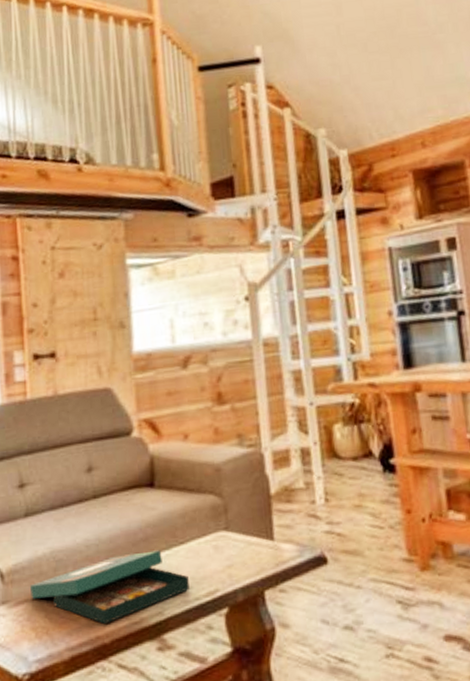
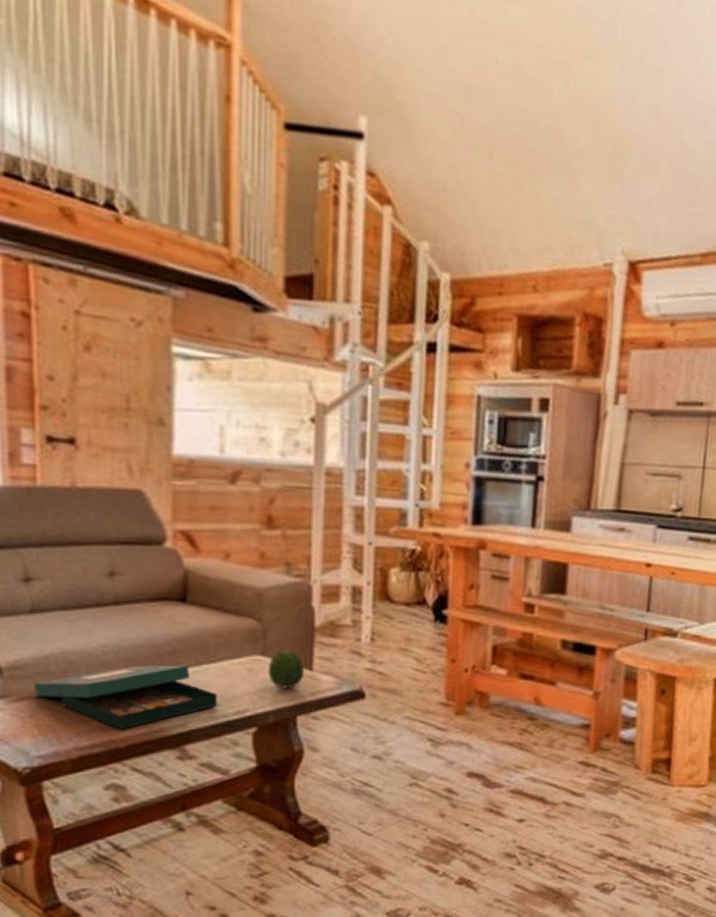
fruit: none [232,520,267,564] -> present [268,647,305,689]

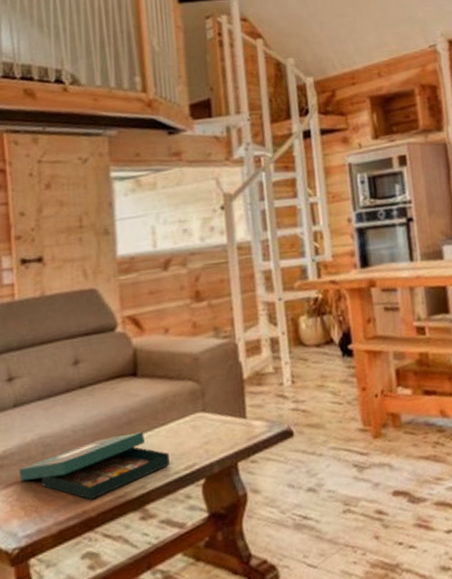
fruit: present [268,647,305,689] -> none [209,402,240,440]

